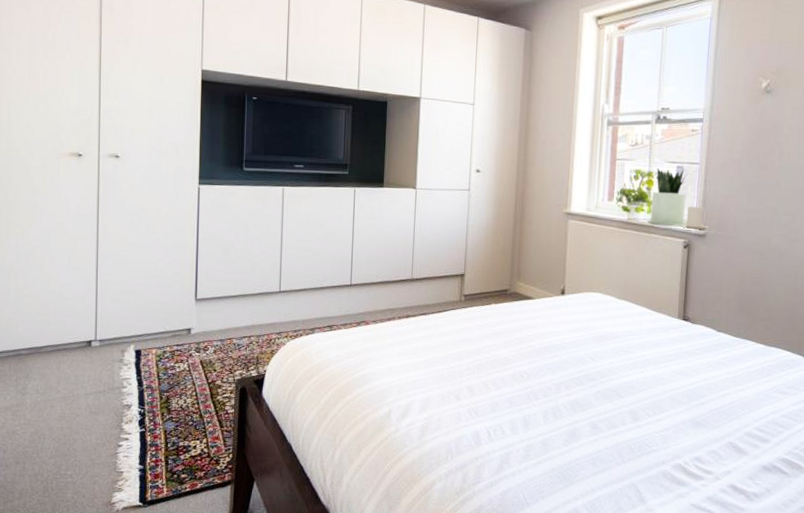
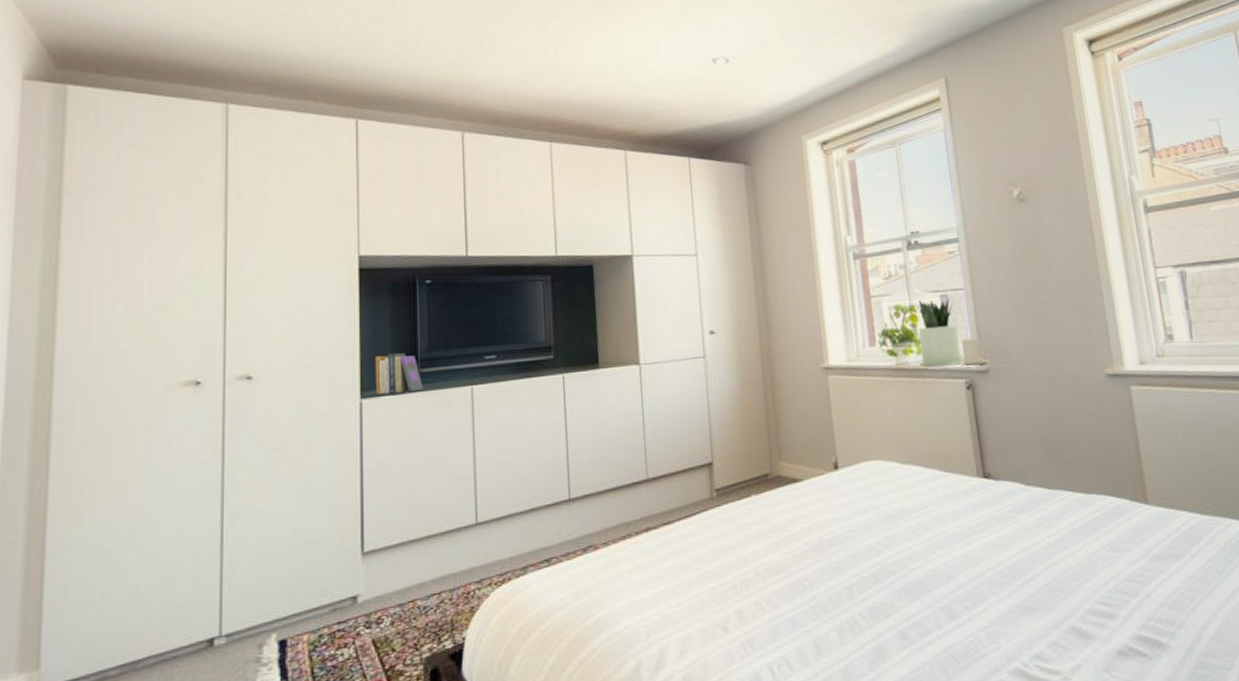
books: none [210,152,247,185] -> present [375,352,424,396]

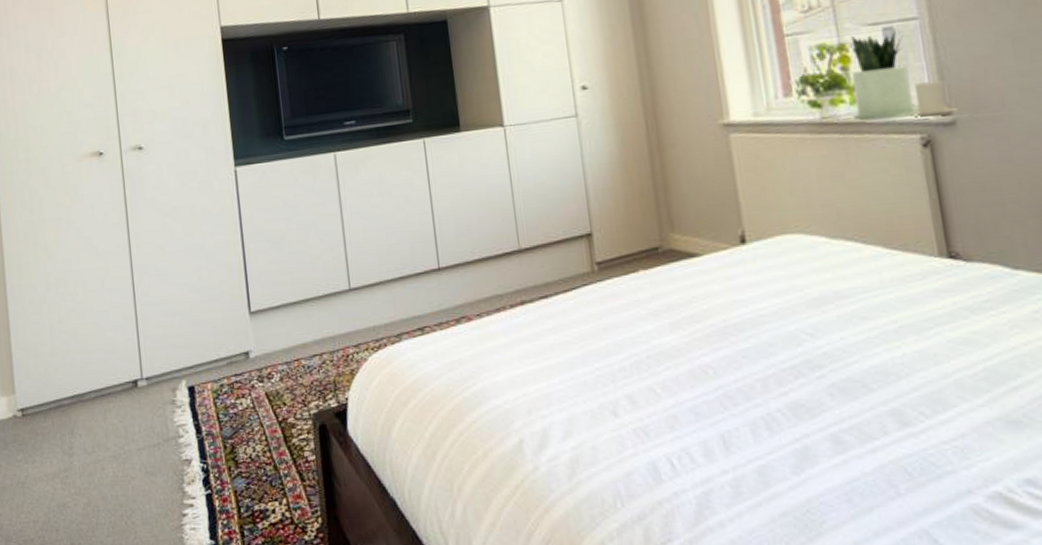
books: present [375,352,424,396] -> none [243,121,290,163]

